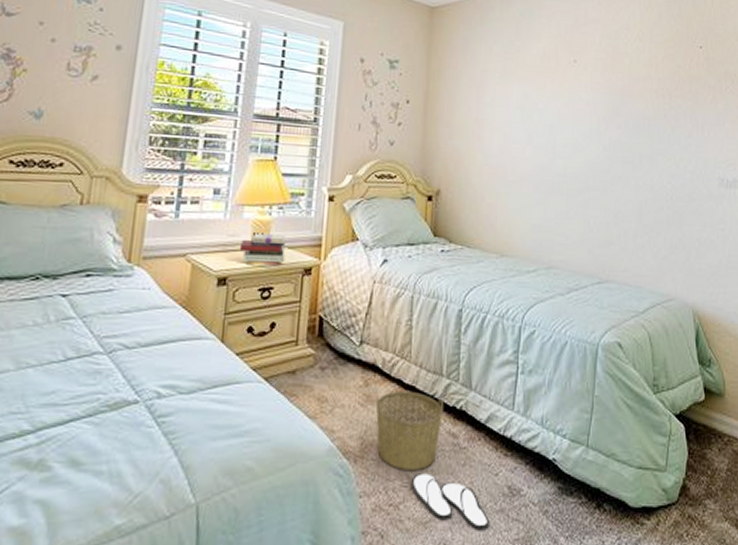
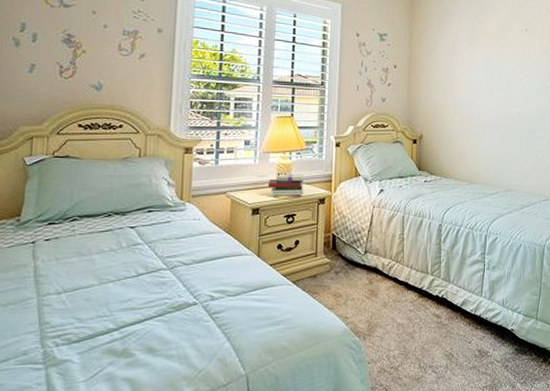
basket: present [375,391,444,472] -> none [378,286,430,344]
slippers: present [412,473,489,531] -> none [407,344,465,382]

